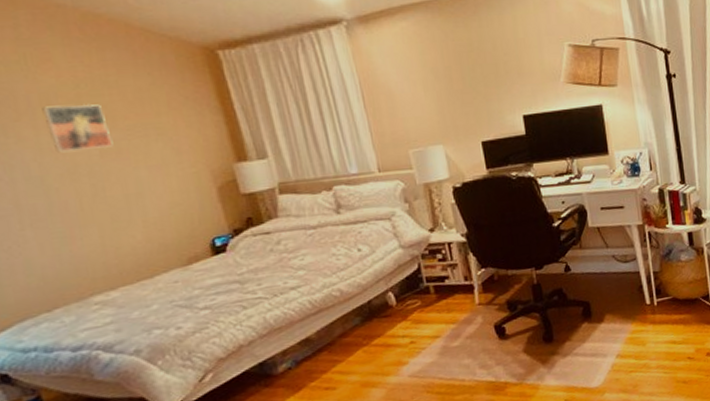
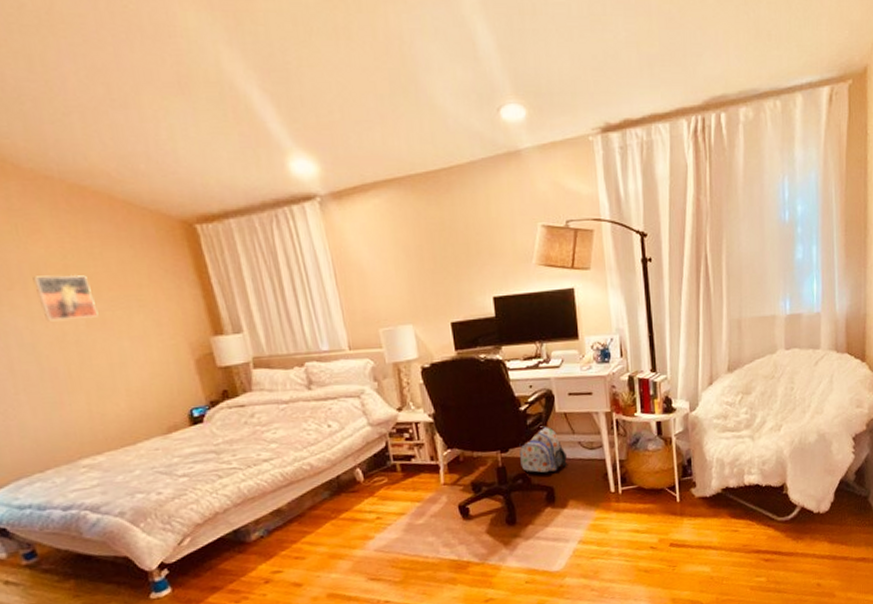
backpack: none [554,241,602,288] -> present [519,426,567,473]

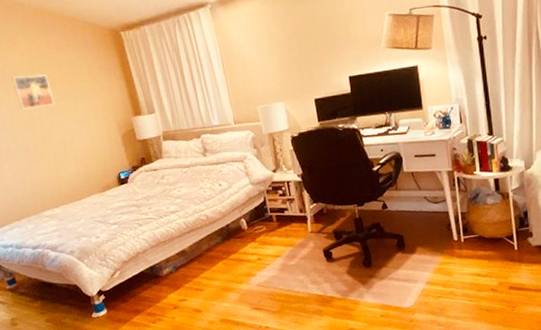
backpack: present [519,426,567,473] -> none [373,183,415,223]

